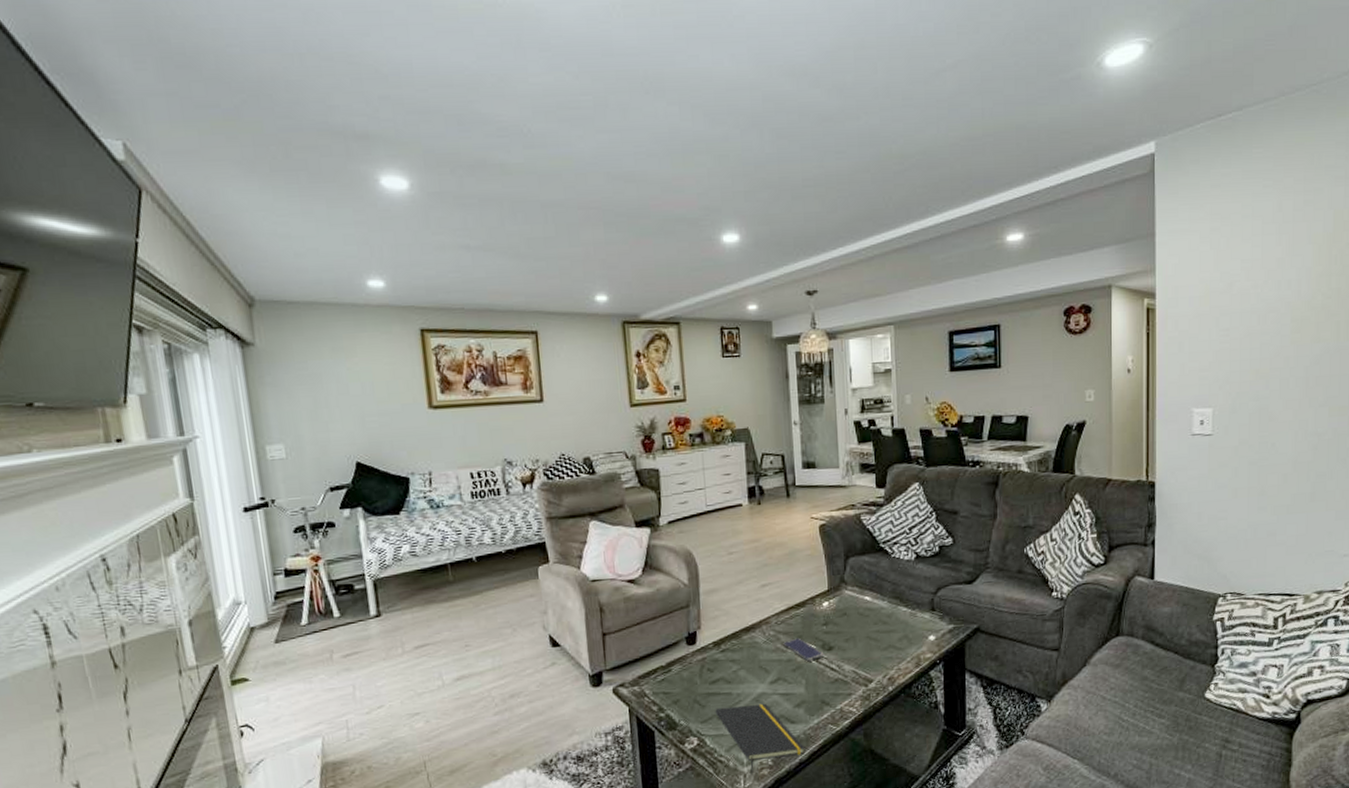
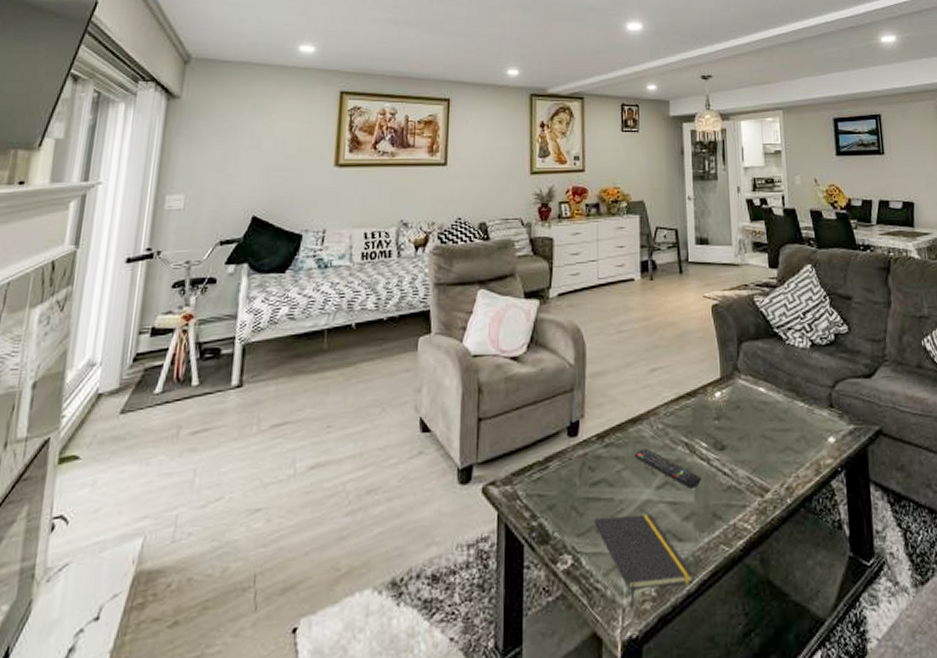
remote control: none [748,652,811,682] -> present [634,449,701,489]
smartphone: present [783,638,824,662] -> none [672,433,716,463]

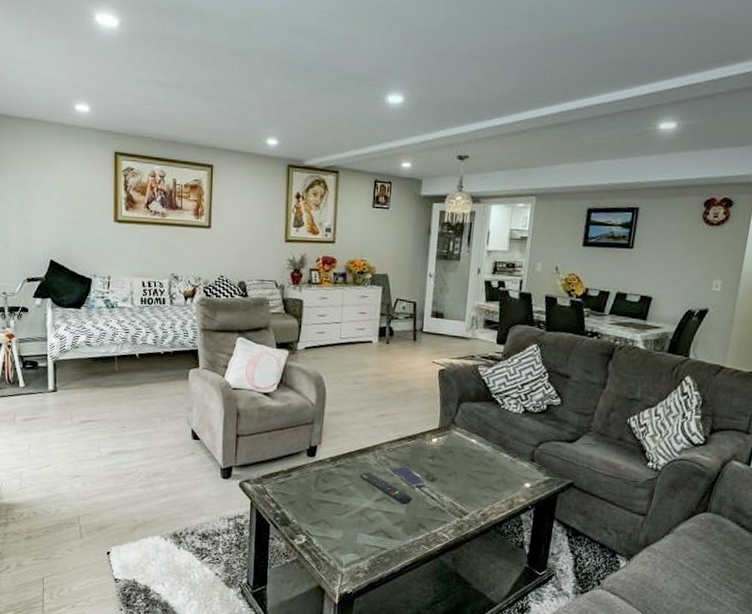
notepad: present [594,513,694,609] -> none [324,514,399,575]
smartphone: none [672,433,716,463] -> present [391,465,427,488]

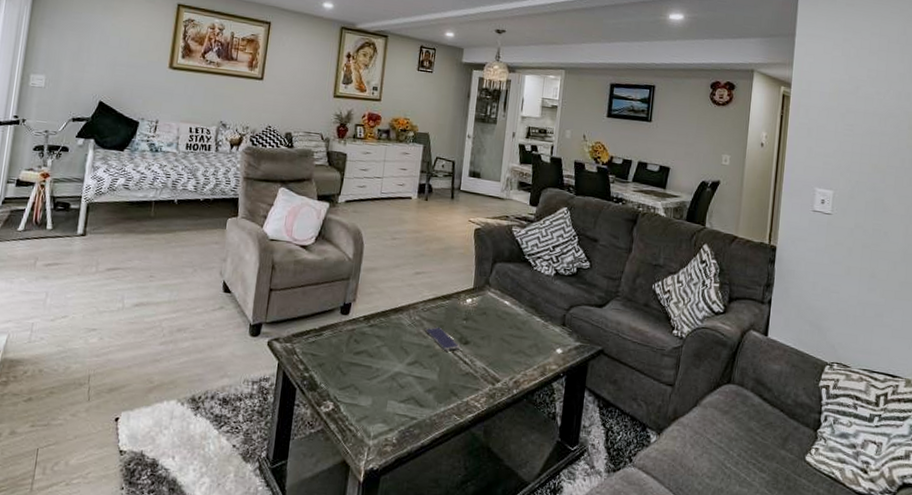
remote control: present [359,472,413,505] -> none [392,333,445,370]

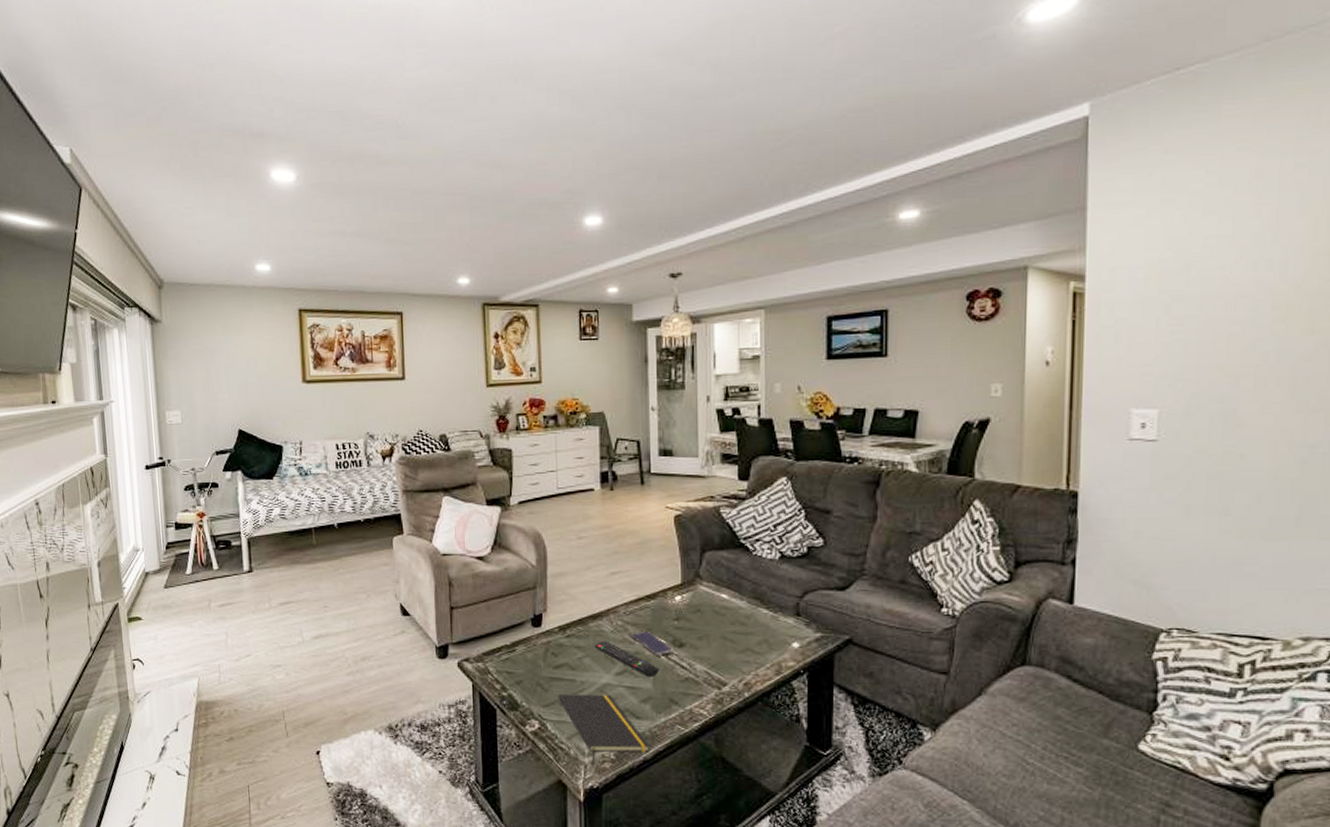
notepad: none [353,378,429,449] -> present [558,693,651,766]
remote control: none [392,333,445,370] -> present [594,641,659,677]

